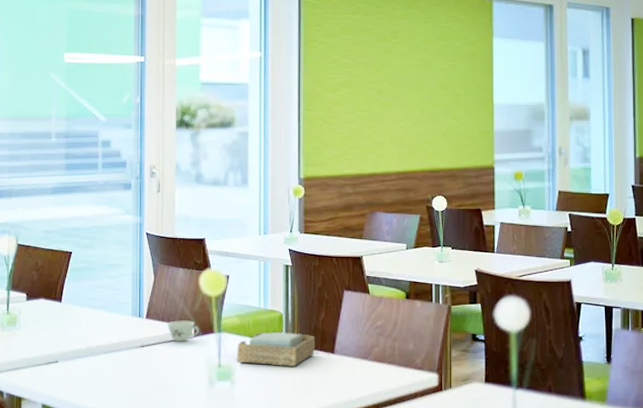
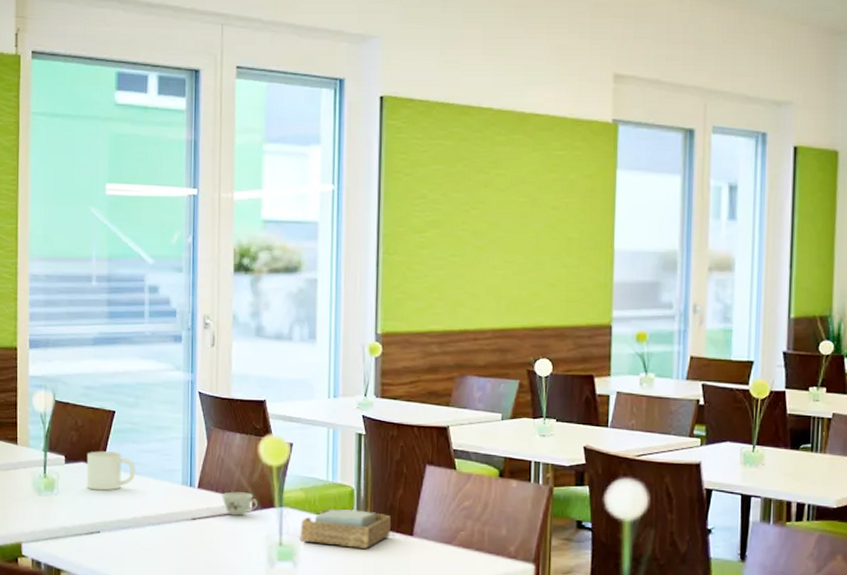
mug: none [45,288,91,324] -> present [86,451,136,491]

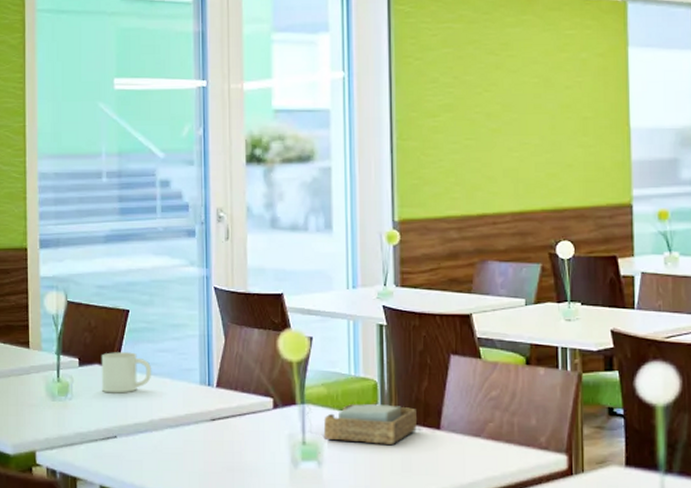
teacup: present [222,492,258,517] -> none [241,390,279,416]

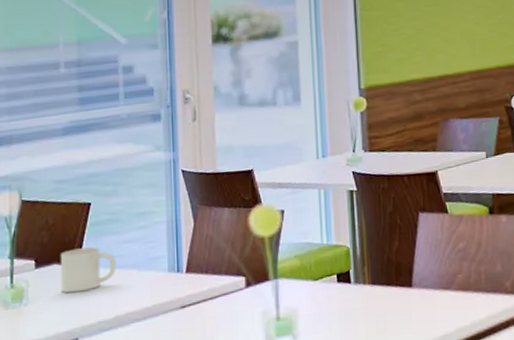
napkin holder: present [323,404,418,446] -> none [297,268,390,312]

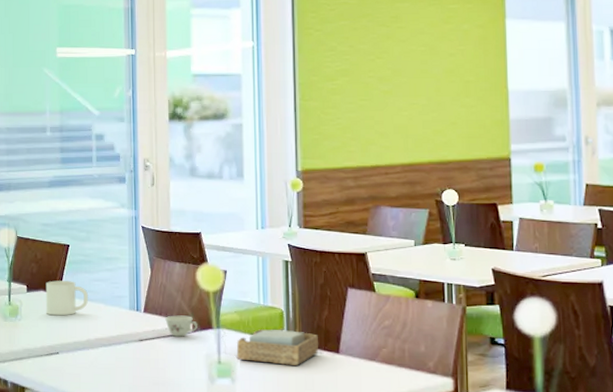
teacup: none [212,269,251,297] -> present [165,315,197,338]
napkin holder: none [297,268,390,312] -> present [236,329,319,367]

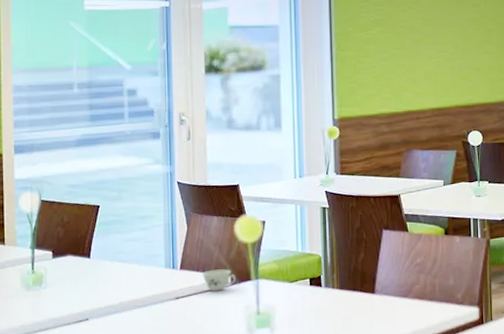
mug: present [45,280,89,316] -> none [73,243,121,281]
napkin holder: present [236,329,319,367] -> none [275,275,356,310]

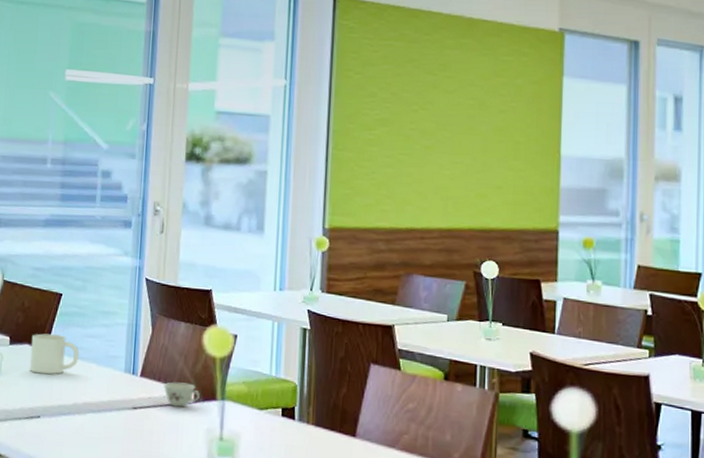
mug: none [73,243,121,281] -> present [29,333,80,375]

